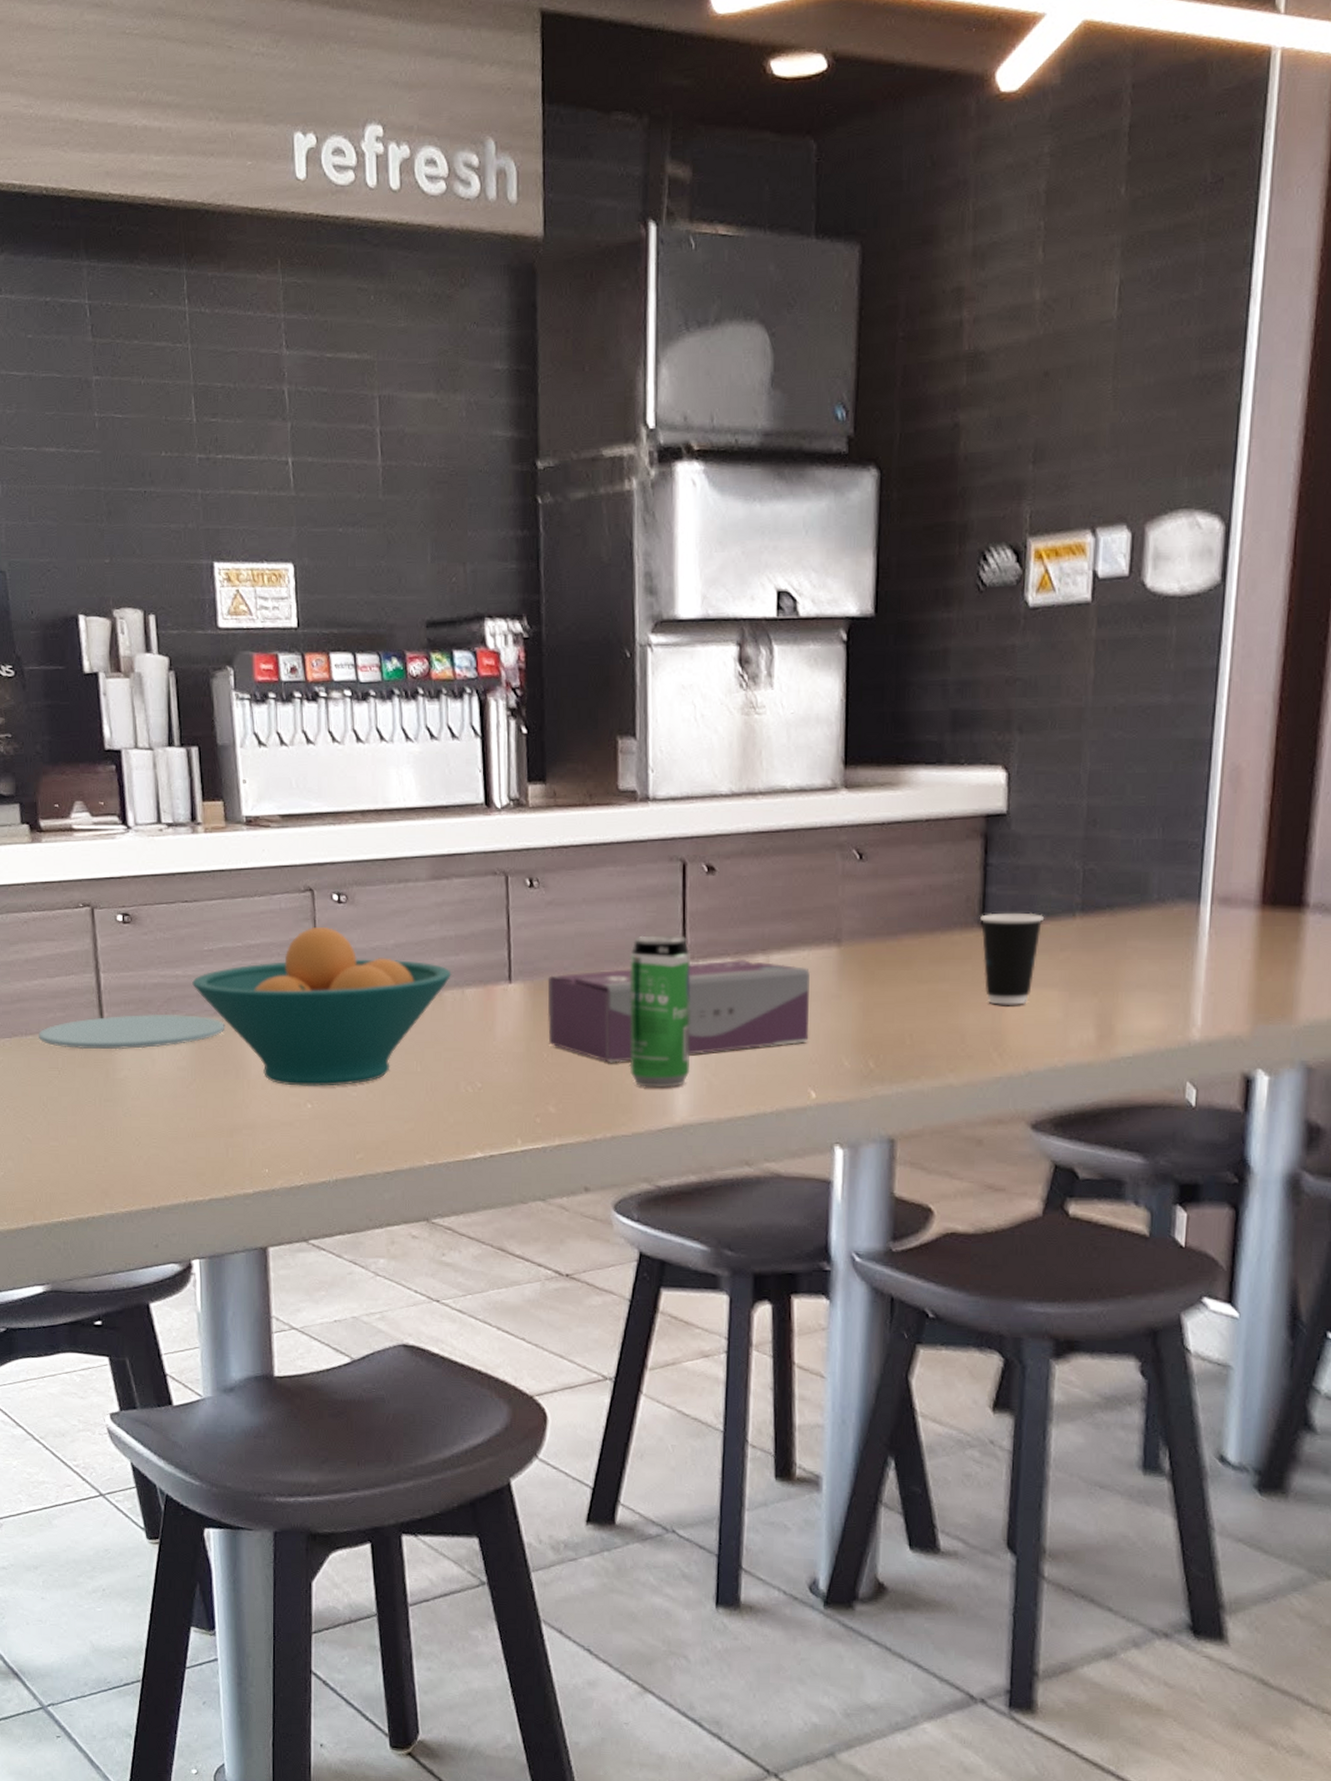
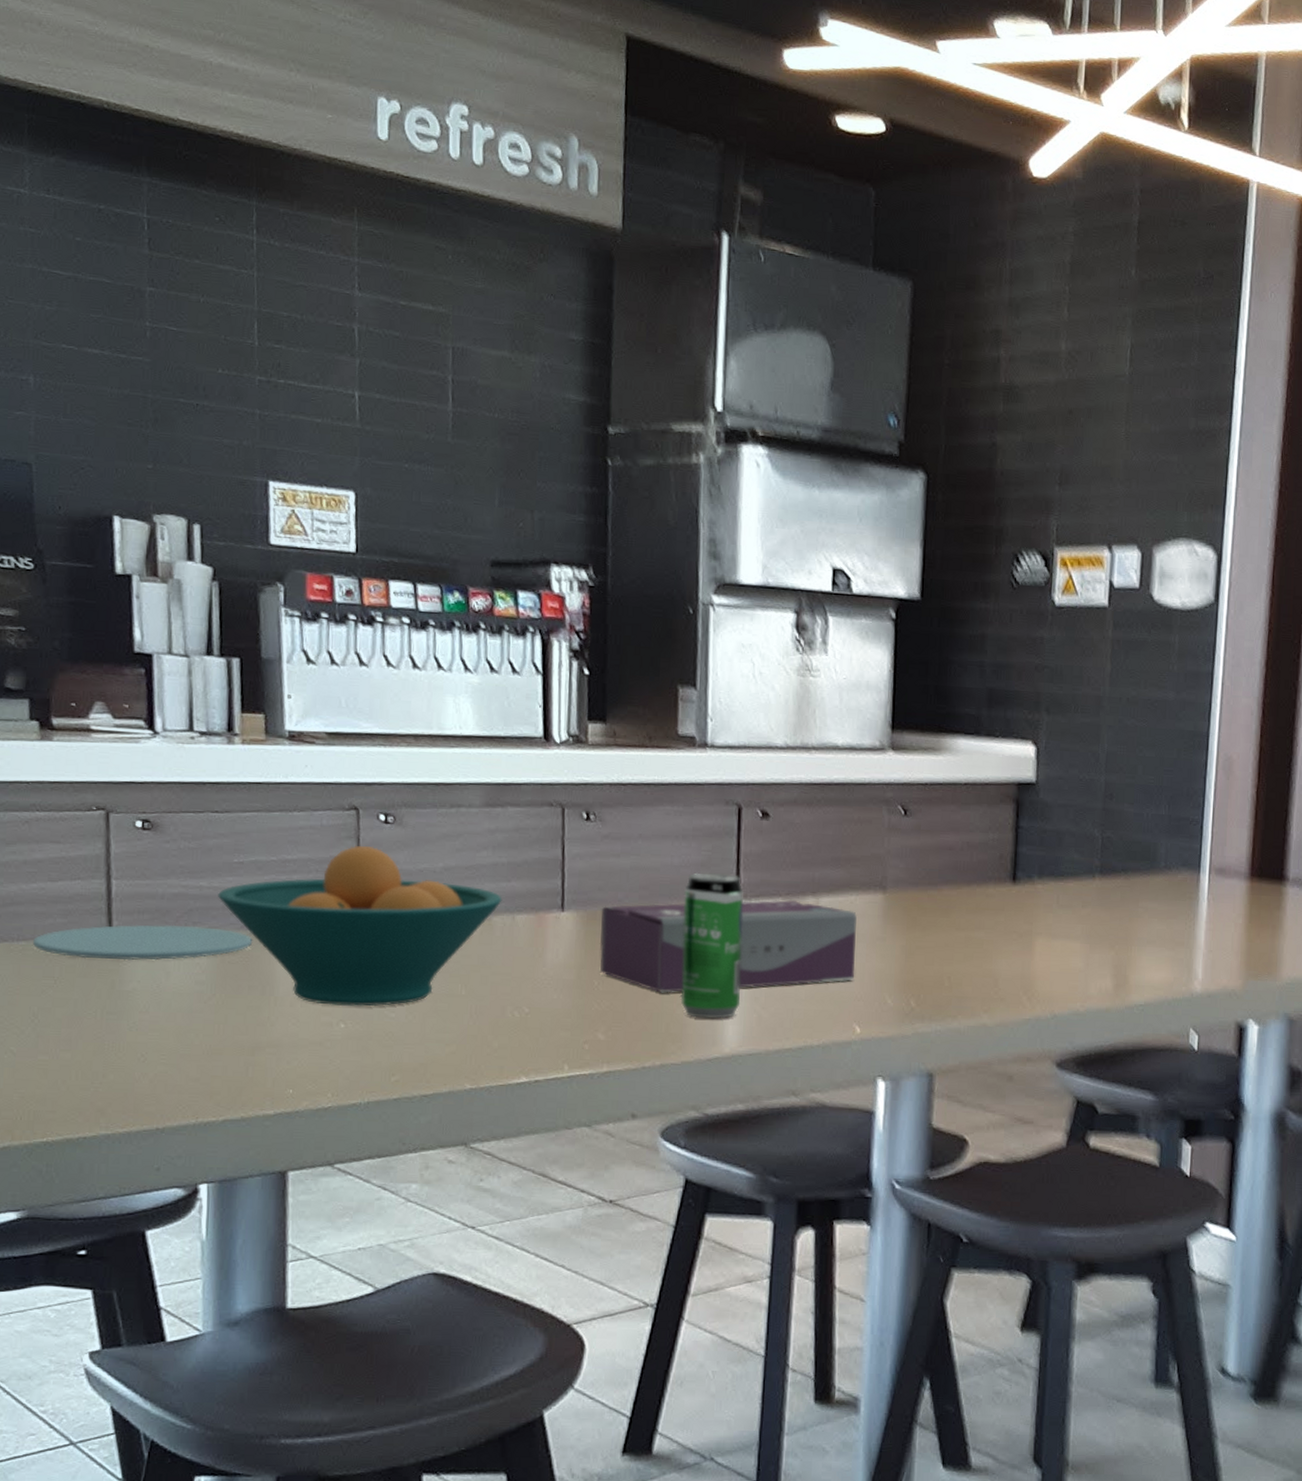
dixie cup: present [980,912,1045,1005] -> none [1012,871,1069,954]

